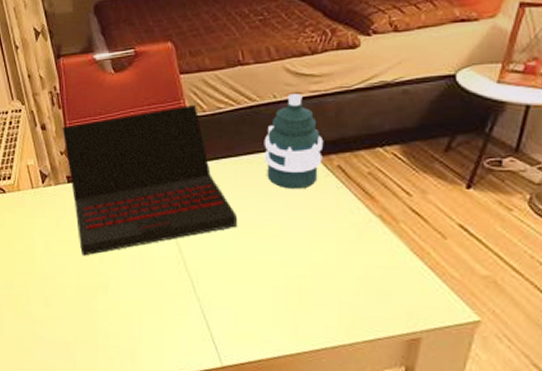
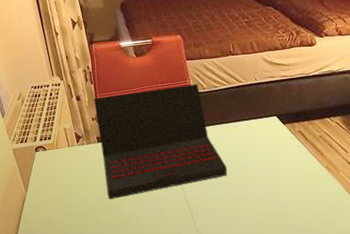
water bottle: present [264,94,324,189] -> none [247,78,290,148]

